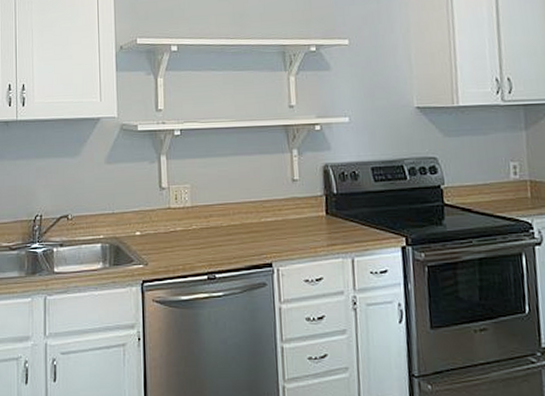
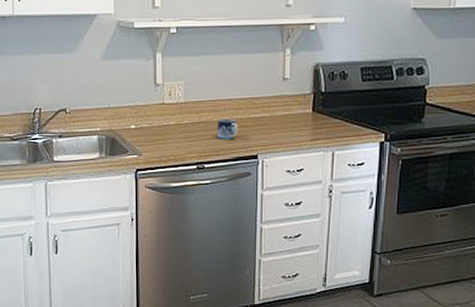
mug: none [227,223,250,246] -> present [218,118,238,139]

